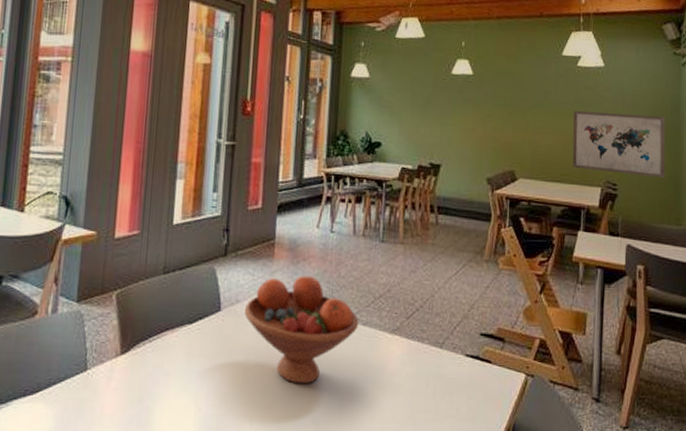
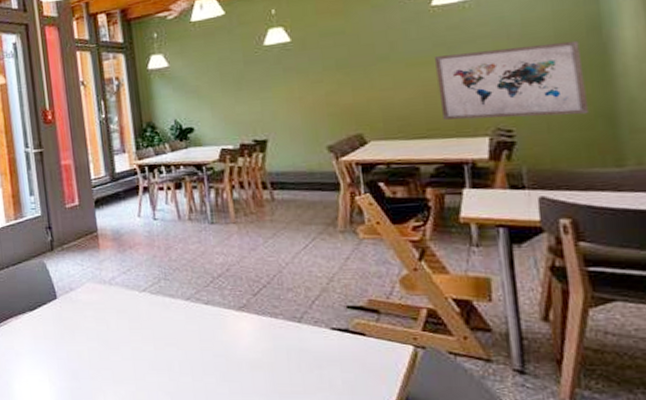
fruit bowl: present [244,275,359,384] -> none [79,262,200,361]

